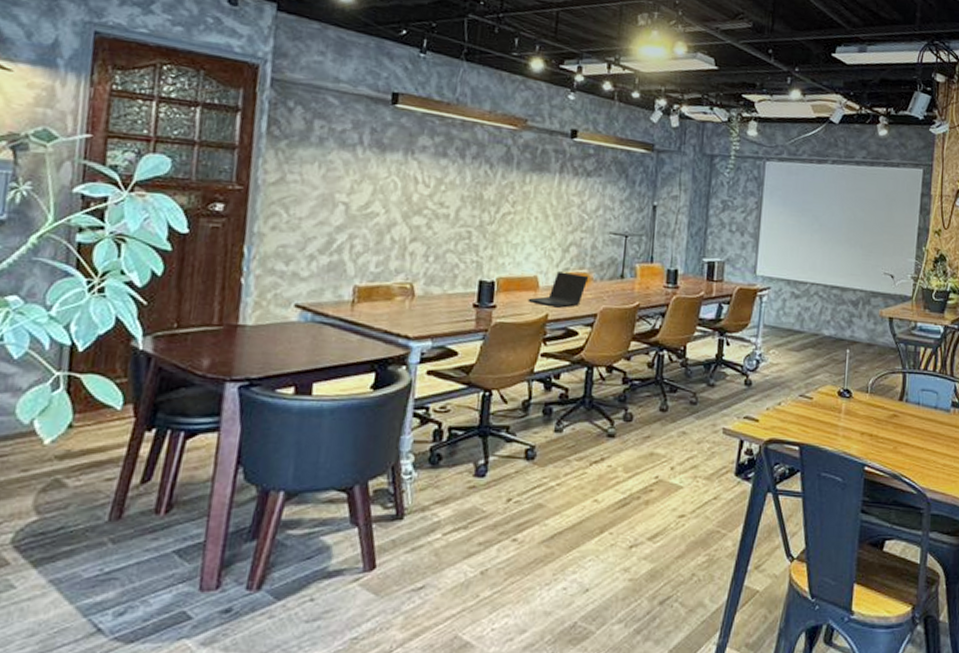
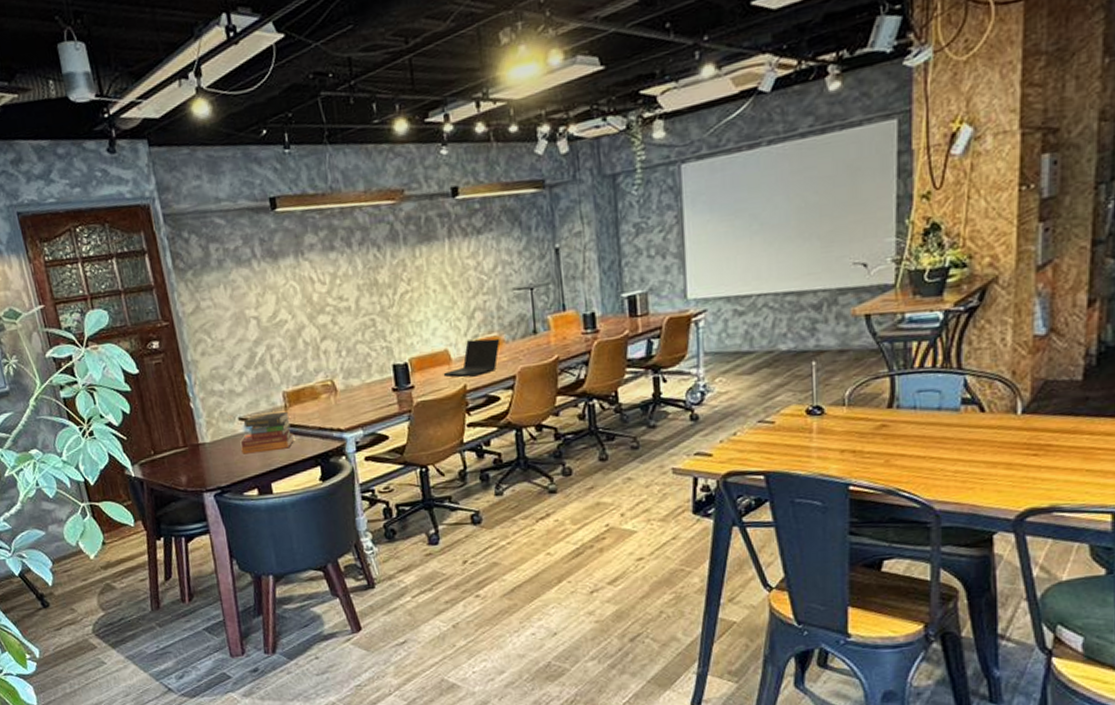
books: none [287,304,355,348] -> present [240,411,294,454]

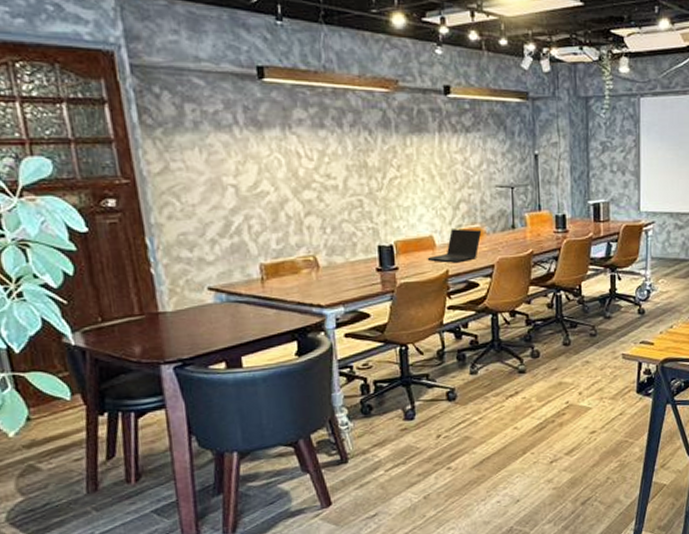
books: present [240,411,294,454] -> none [208,283,270,326]

